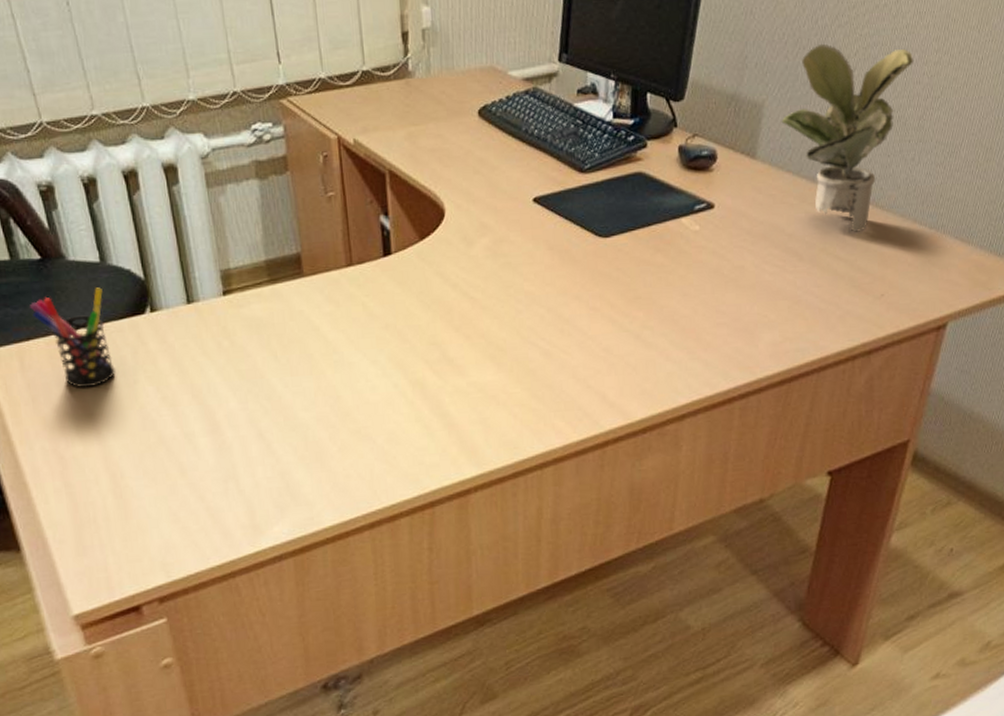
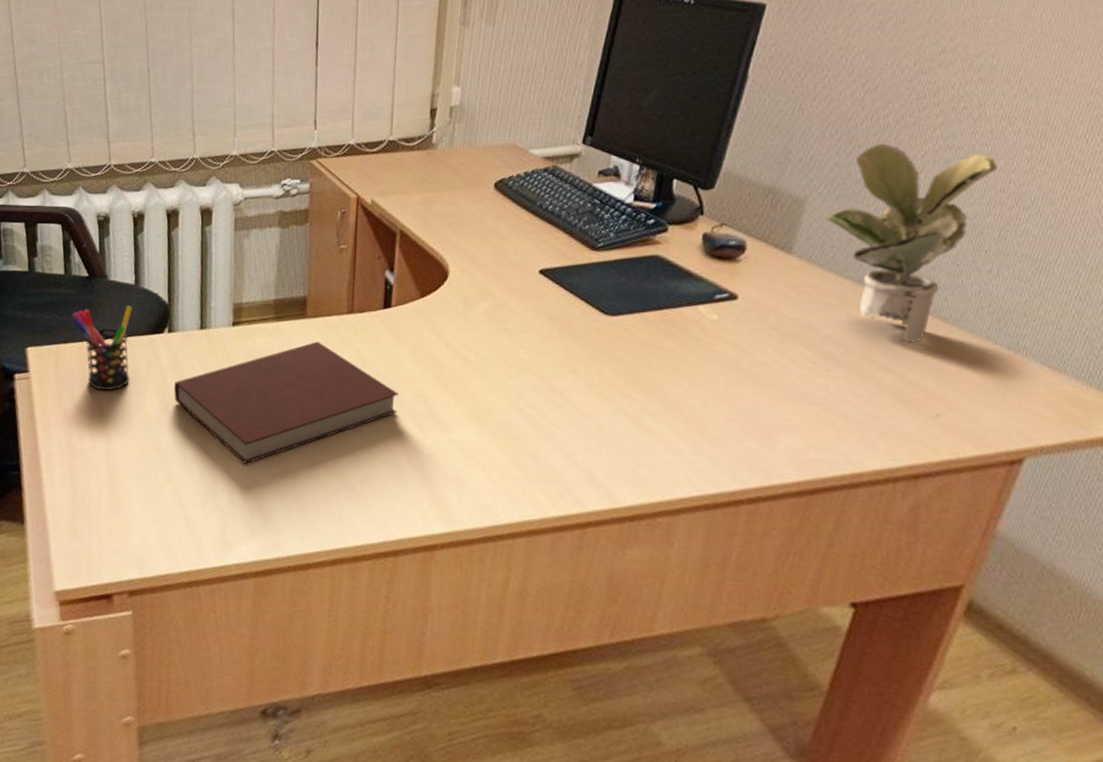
notebook: none [169,300,413,442] -> present [174,341,400,464]

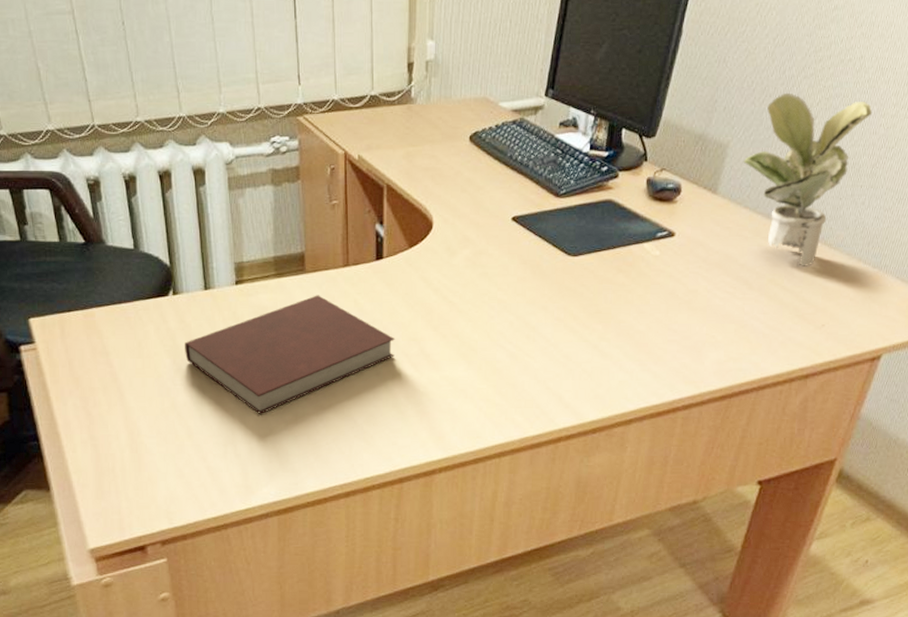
pen holder: present [72,306,132,391] -> none [73,270,139,356]

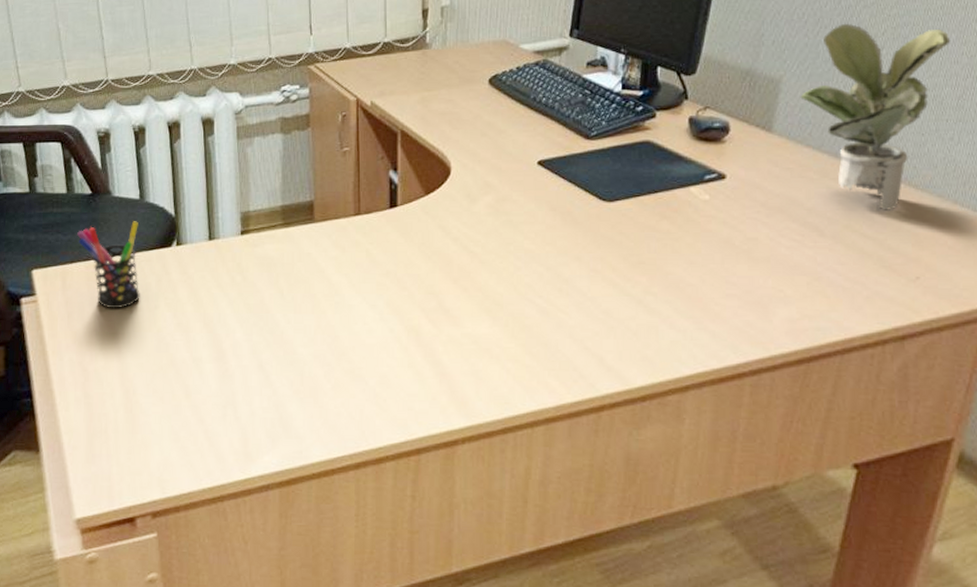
pen holder: none [73,270,139,356] -> present [77,221,140,309]
notebook: present [185,295,396,414] -> none [186,245,411,373]

